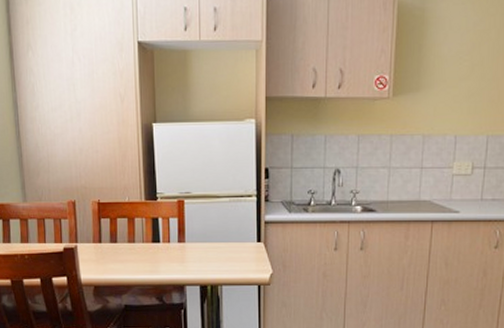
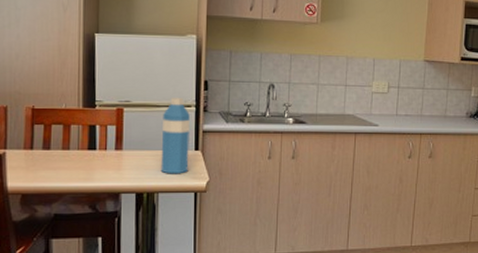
water bottle: none [223,188,251,267] -> present [160,98,190,174]

